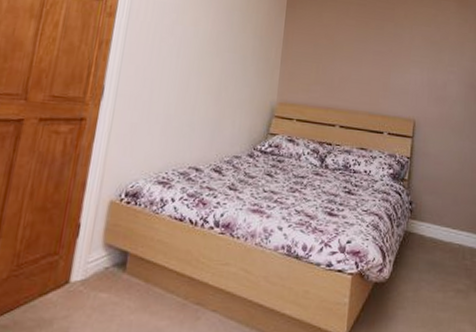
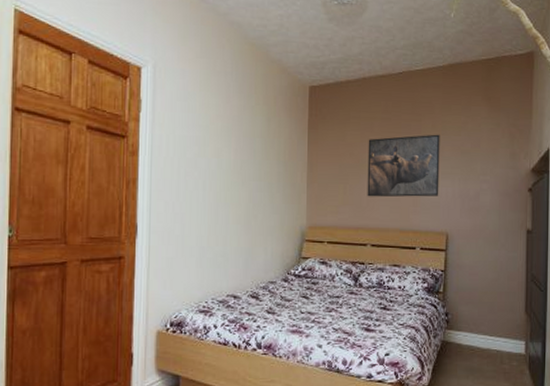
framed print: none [339,22,412,83] -> present [367,134,440,197]

